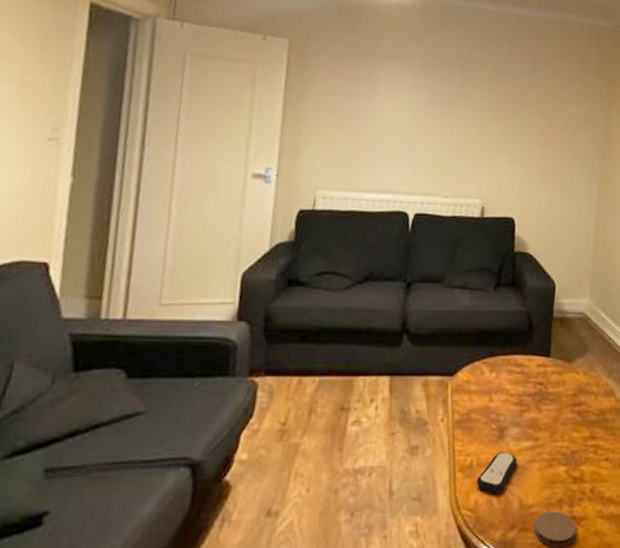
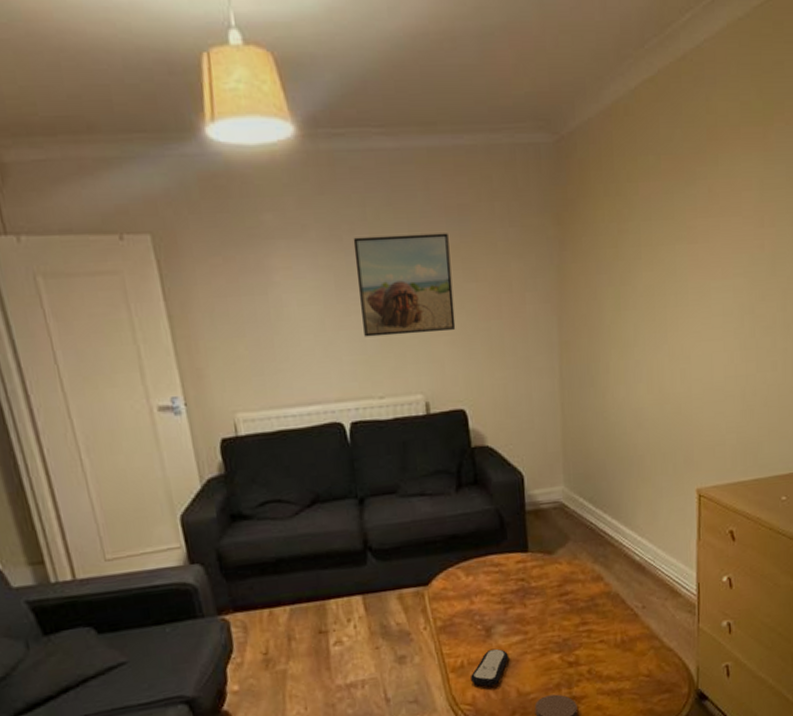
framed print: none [441,68,523,152] -> present [353,233,456,337]

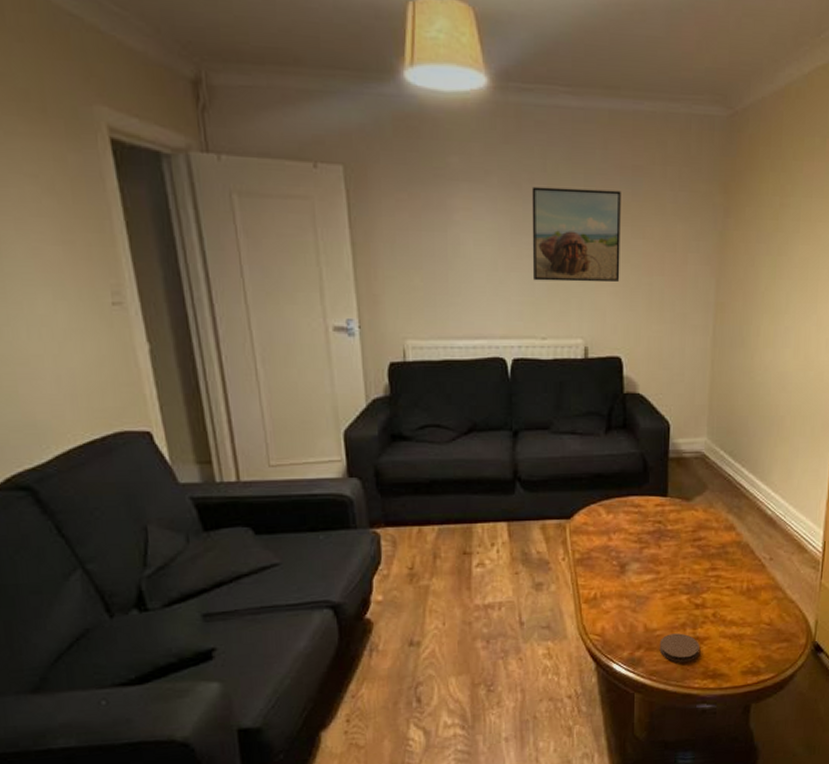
remote control: present [470,648,509,687] -> none [601,584,640,620]

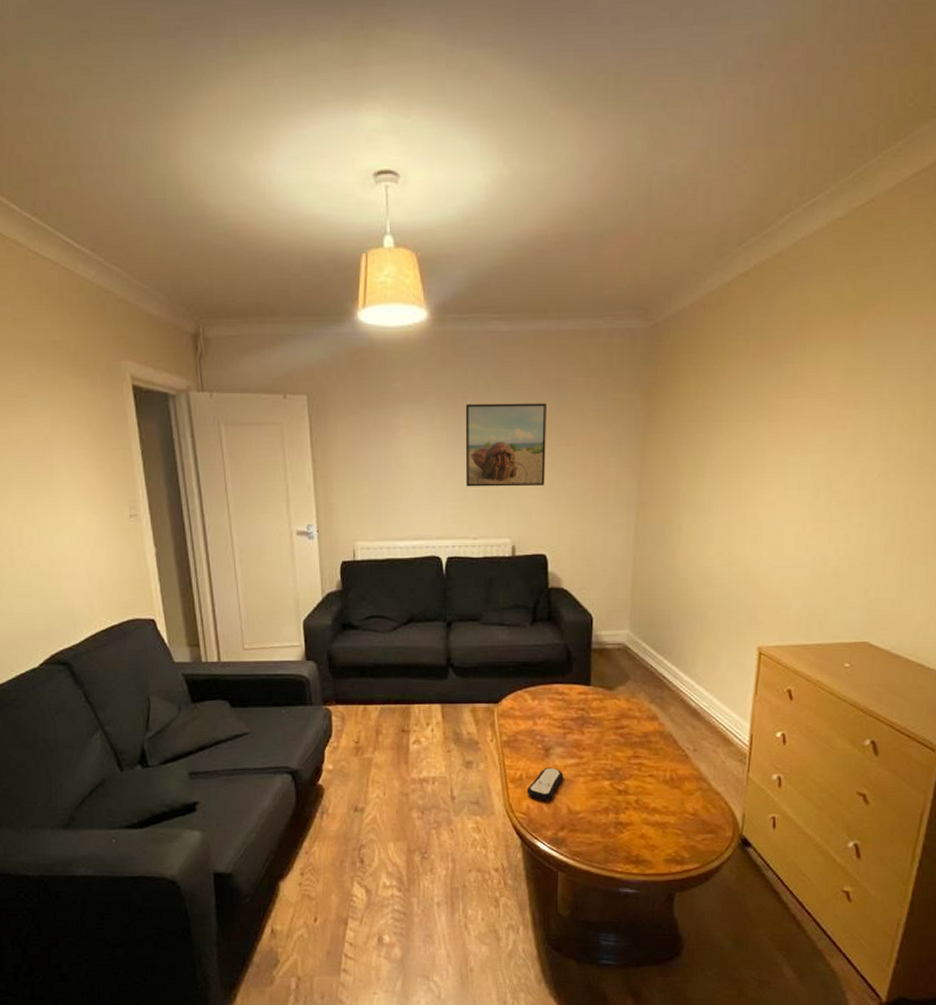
remote control: none [601,584,640,620] -> present [526,767,564,801]
coaster: present [659,633,700,662] -> none [582,817,622,845]

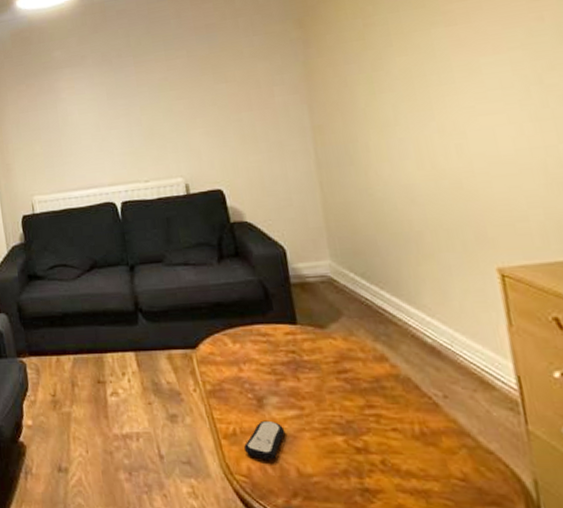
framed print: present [465,403,546,487] -> none [120,47,210,134]

